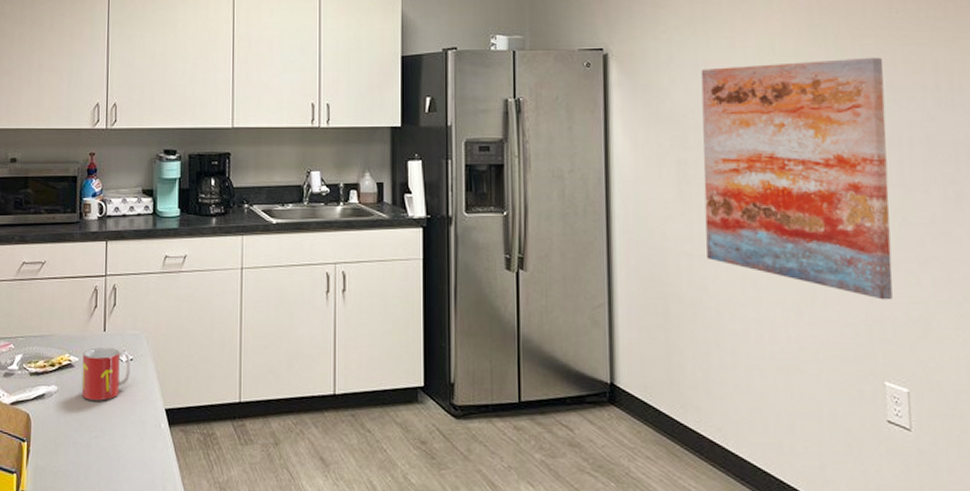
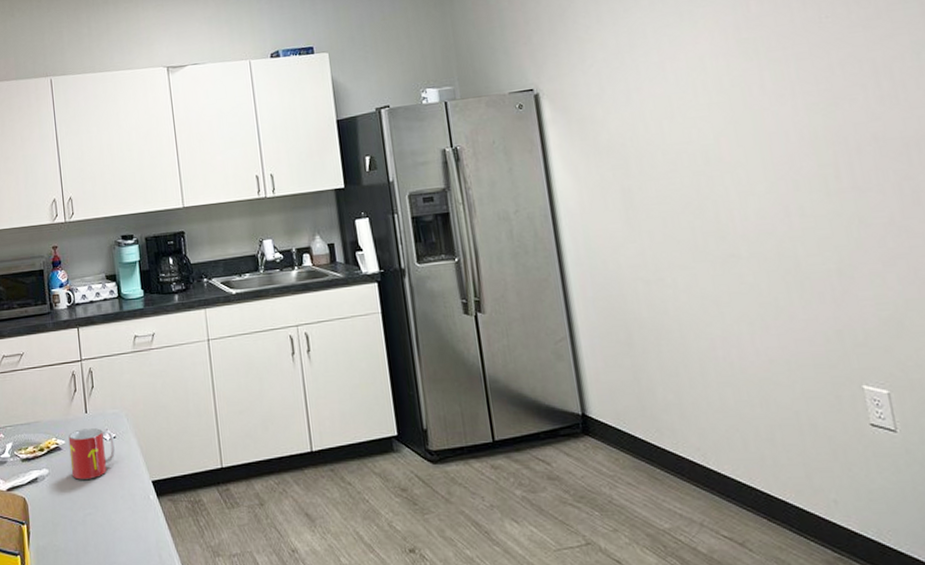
wall art: present [701,57,893,300] -> none [634,63,860,304]

